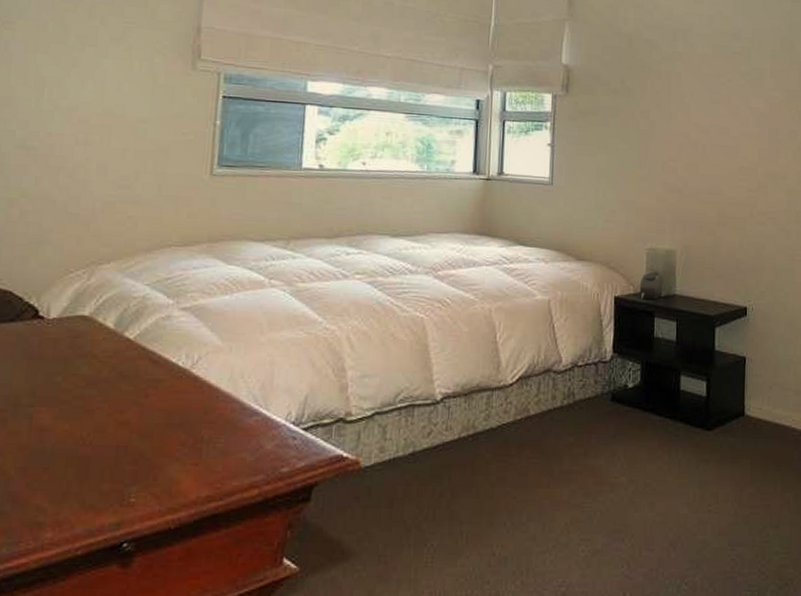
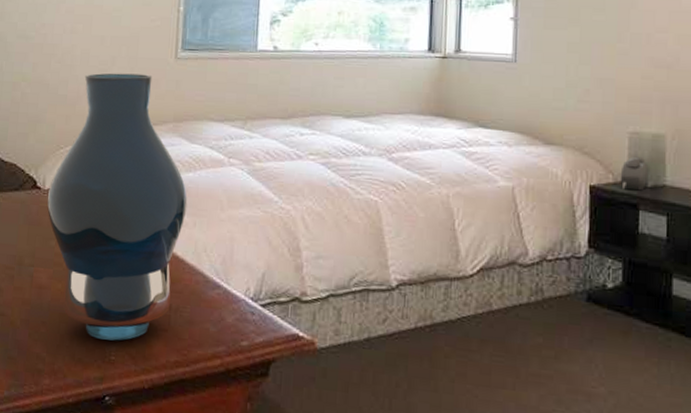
vase: none [52,189,223,481] -> present [47,73,188,341]

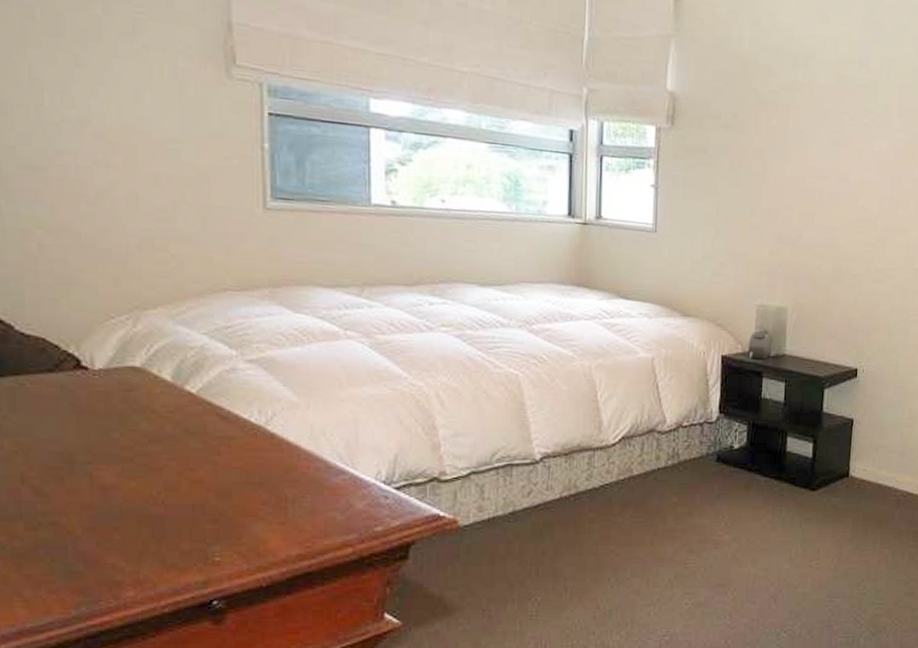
vase: present [47,73,188,341] -> none [99,222,297,540]

